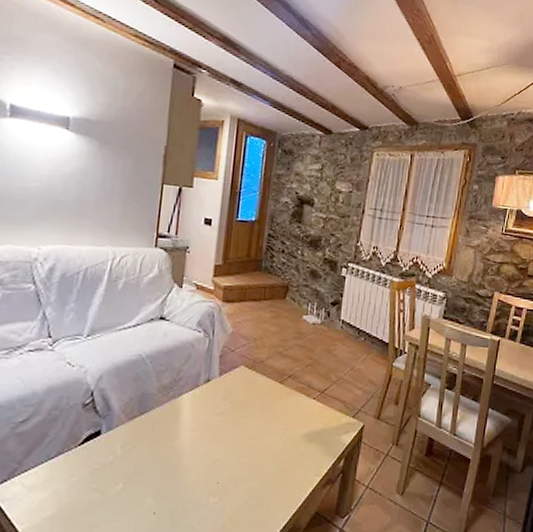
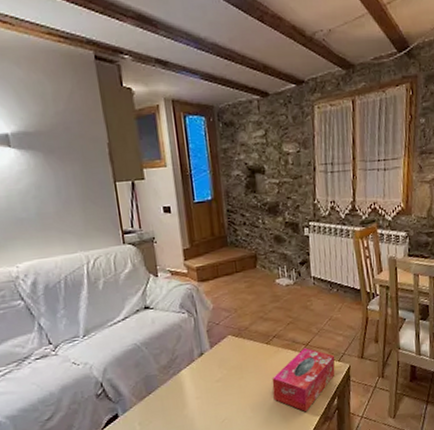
tissue box: none [275,395,350,468] -> present [271,348,336,411]

